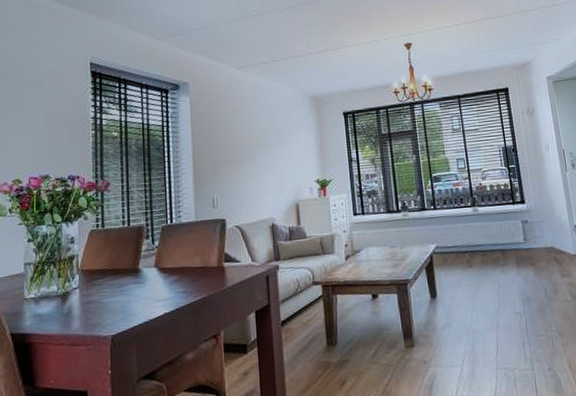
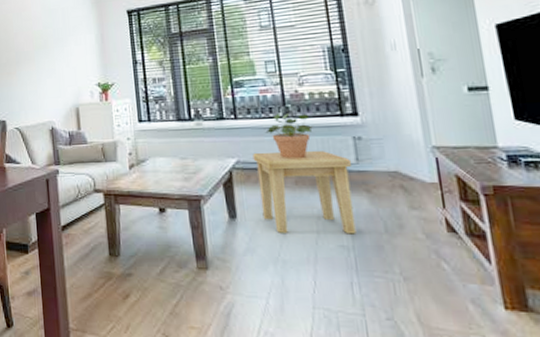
side table: none [448,233,526,307] -> present [252,151,357,234]
potted plant: none [458,203,494,242] -> present [265,113,314,158]

